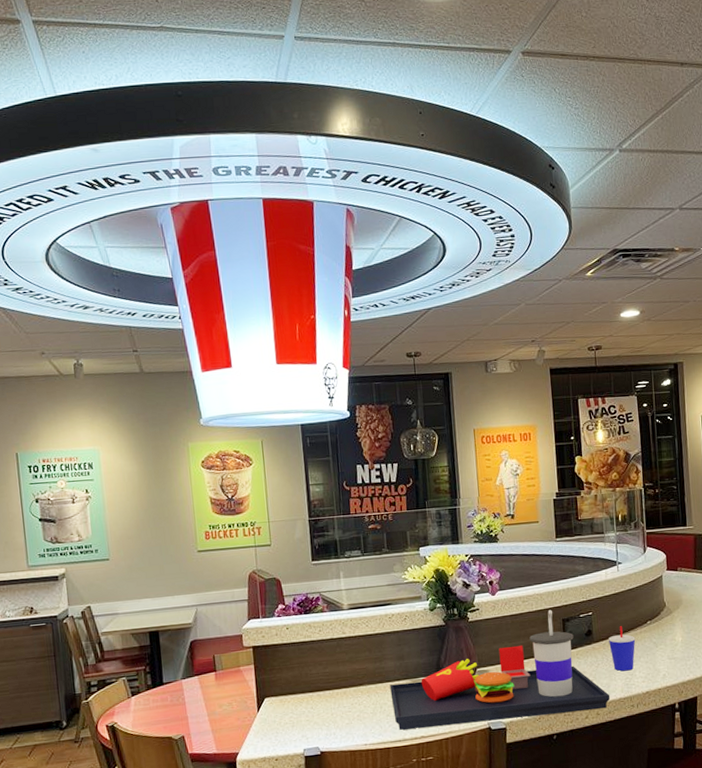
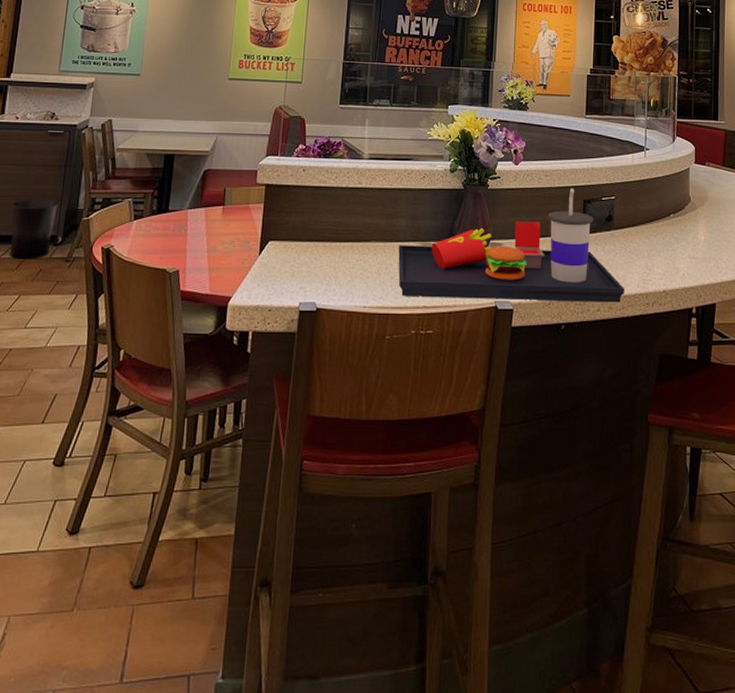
waste bin: none [11,688,57,747] -> present [10,199,58,259]
beverage cup: present [609,626,636,671] -> none [629,215,657,265]

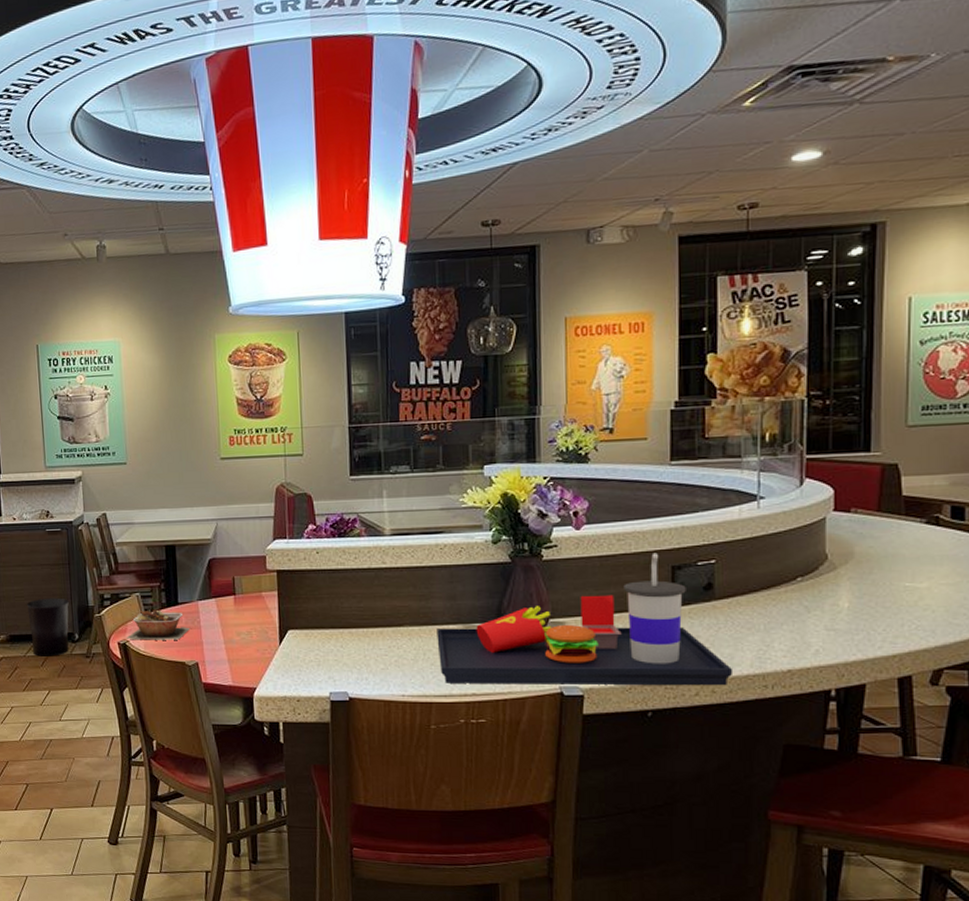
food container: none [111,215,177,247] -> present [126,609,191,640]

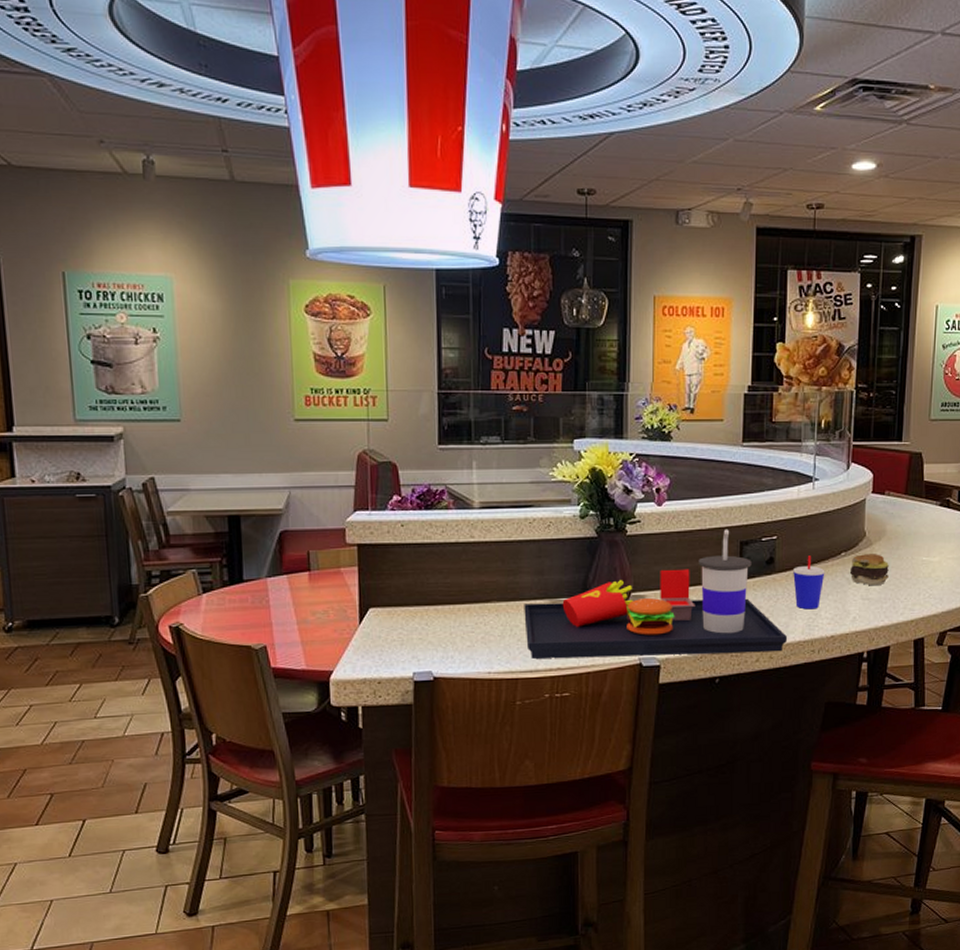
waste bin: present [26,597,69,656] -> none [49,575,106,645]
food container: present [126,609,191,640] -> none [179,588,258,623]
beverage cup: none [737,581,777,640] -> present [793,556,825,610]
burger: none [808,579,860,615] -> present [849,554,889,586]

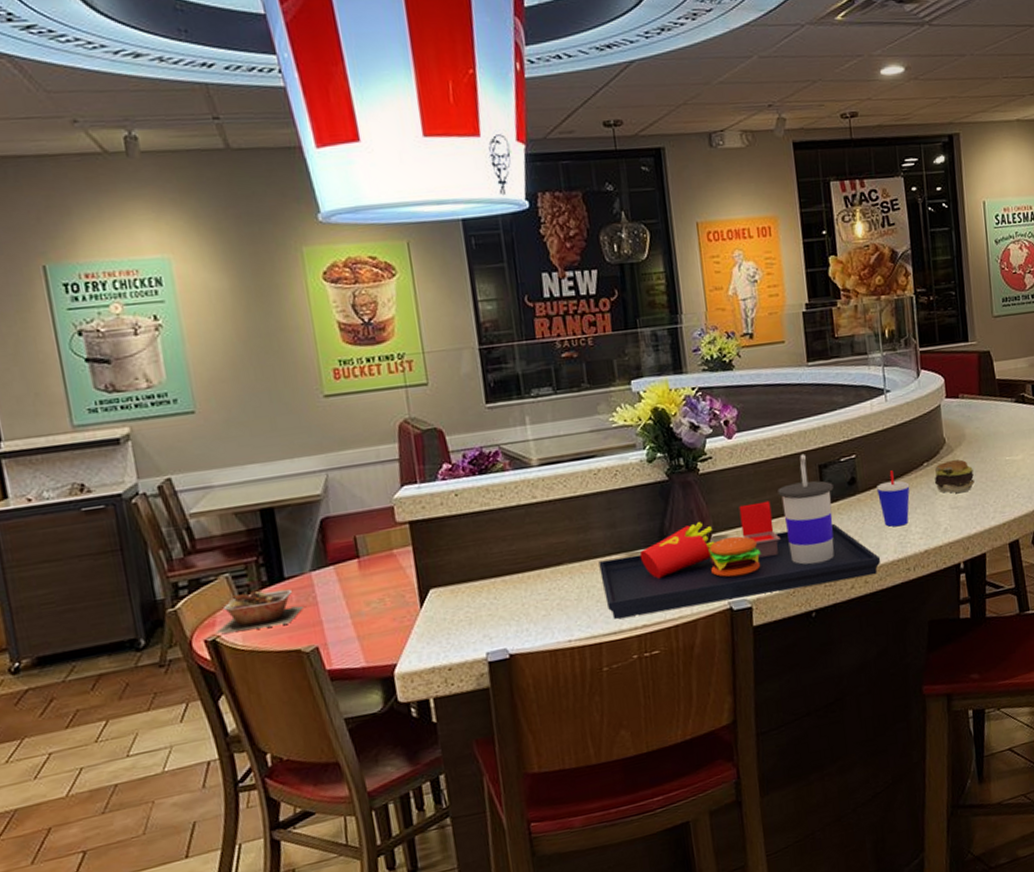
food container: none [179,588,258,623] -> present [215,589,305,634]

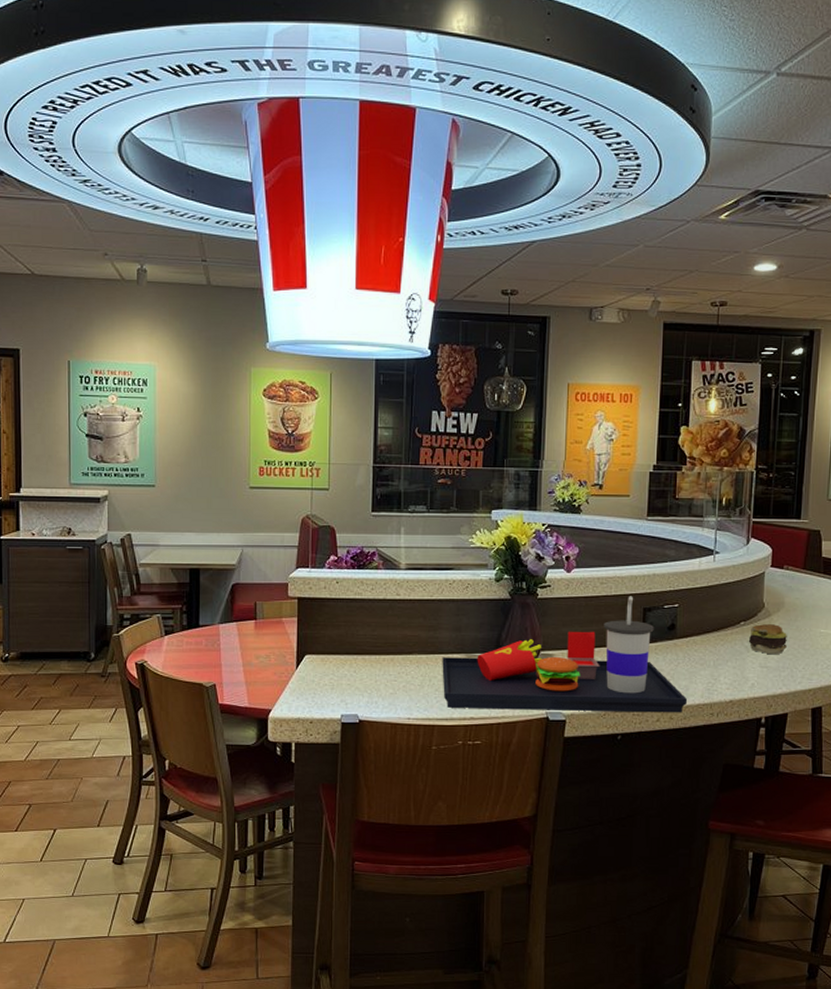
food container: present [215,589,305,634] -> none [144,631,210,662]
beverage cup: present [877,470,910,527] -> none [693,624,725,675]

